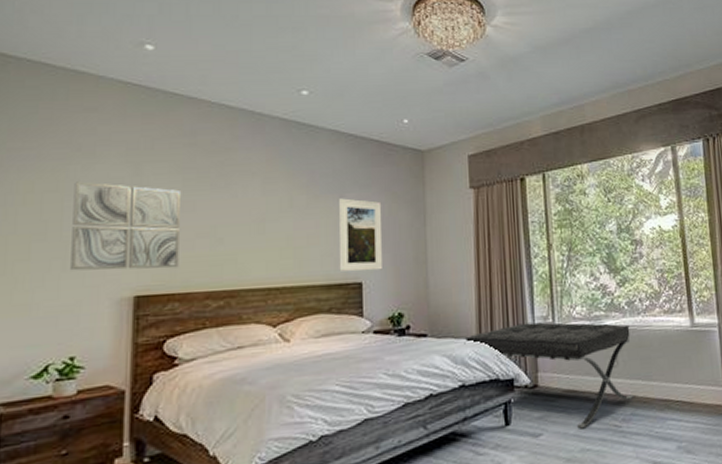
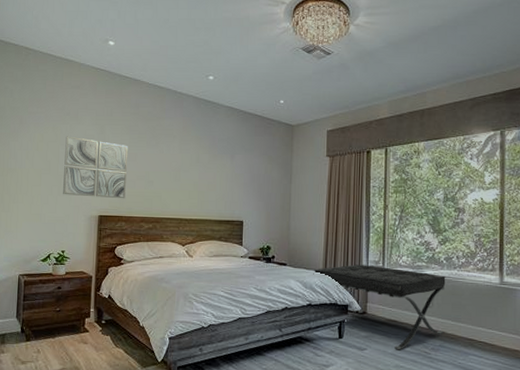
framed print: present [338,198,384,272] -> none [228,158,260,213]

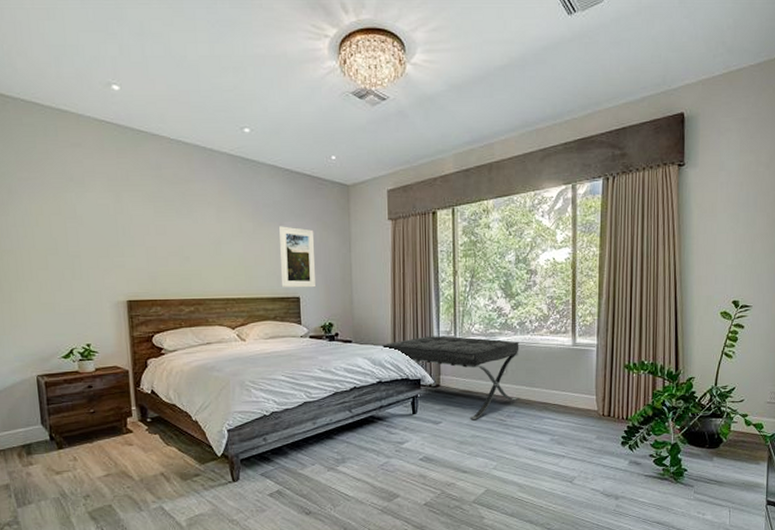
wall art: present [63,136,128,199] -> none [72,207,158,280]
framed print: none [228,158,260,213] -> present [279,226,317,288]

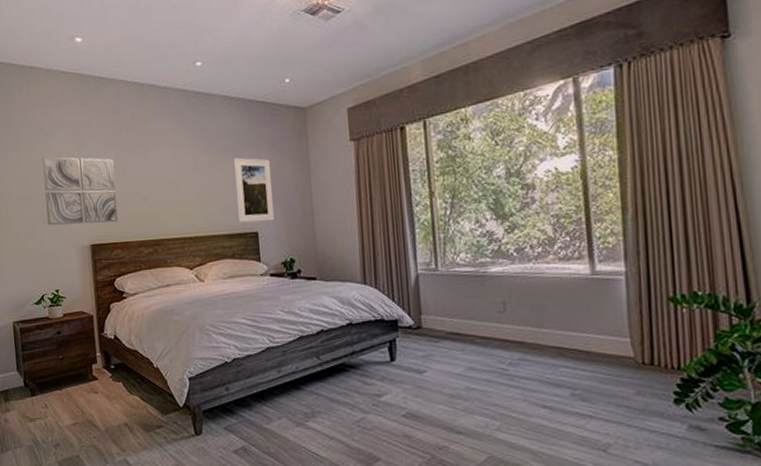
wall art: none [72,207,158,280] -> present [42,156,118,226]
bench: present [381,336,519,420] -> none [350,268,523,369]

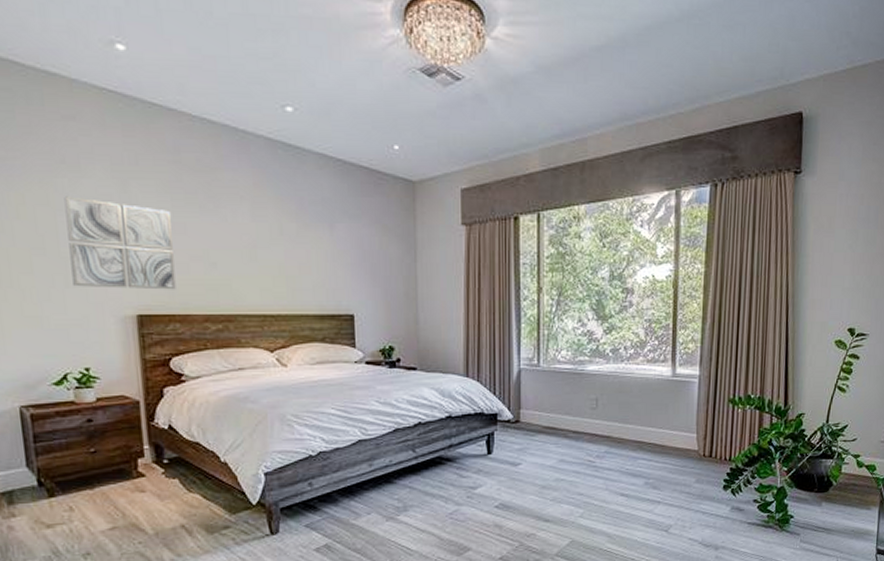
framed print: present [234,157,275,223] -> none [329,228,375,304]

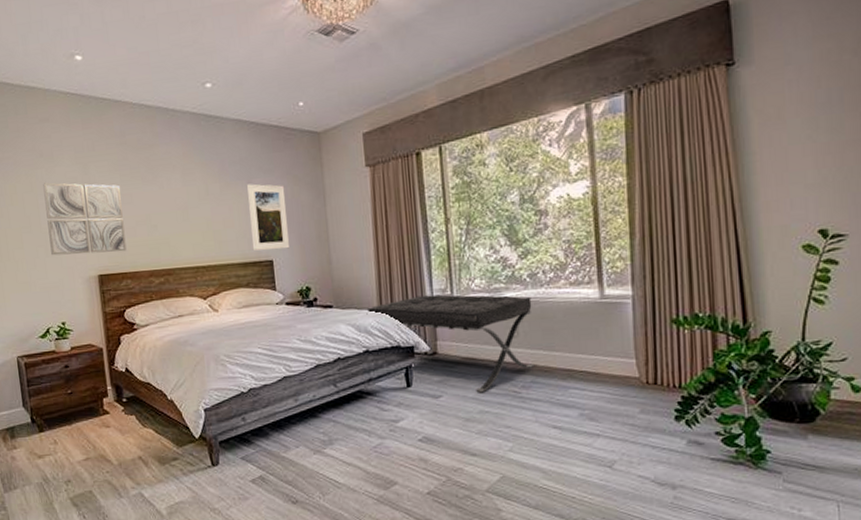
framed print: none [329,228,375,304] -> present [247,183,290,251]
bench: none [452,363,612,462] -> present [366,294,535,393]

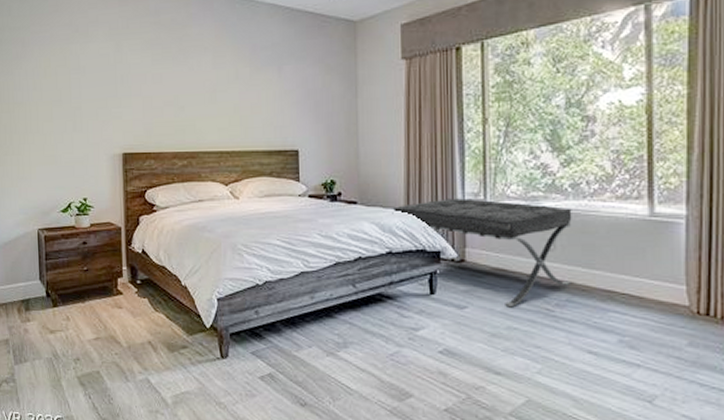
wall art: present [43,182,127,256] -> none [76,58,152,132]
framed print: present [247,183,290,251] -> none [277,70,318,140]

